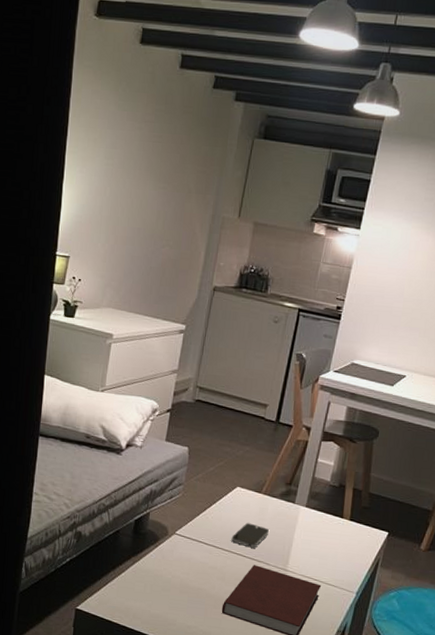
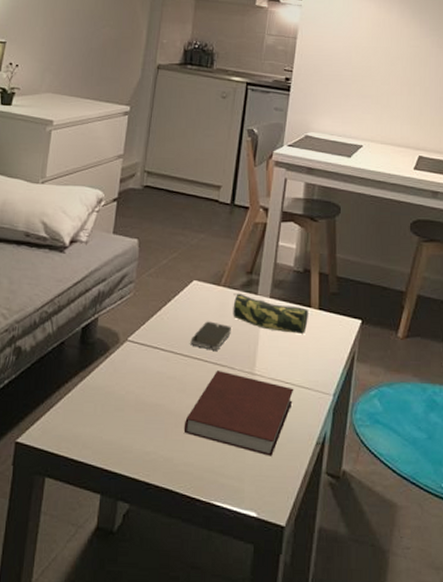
pencil case: none [271,501,340,541] -> present [233,293,308,335]

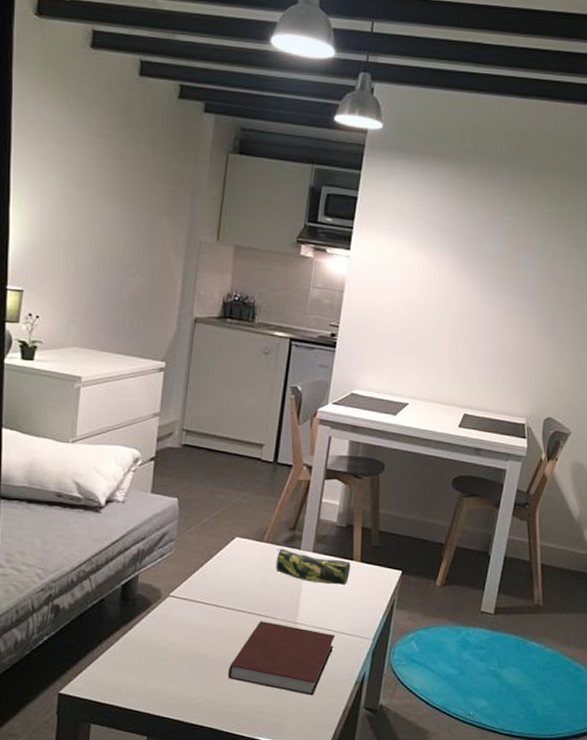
smartphone: present [190,321,231,351] -> none [233,576,274,603]

